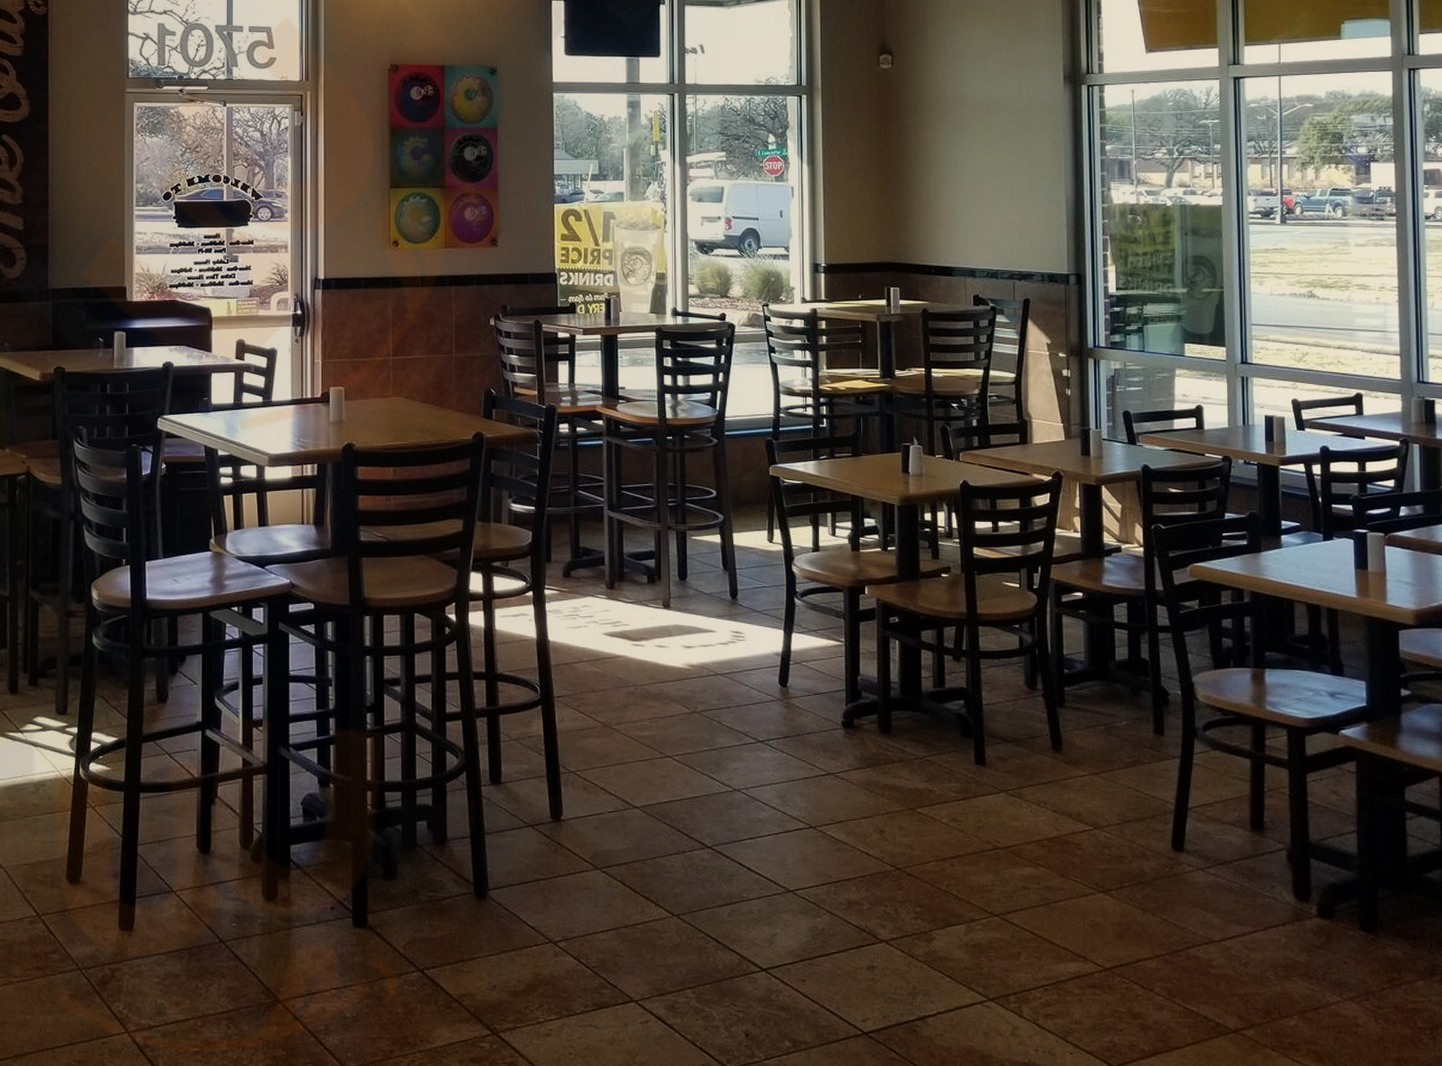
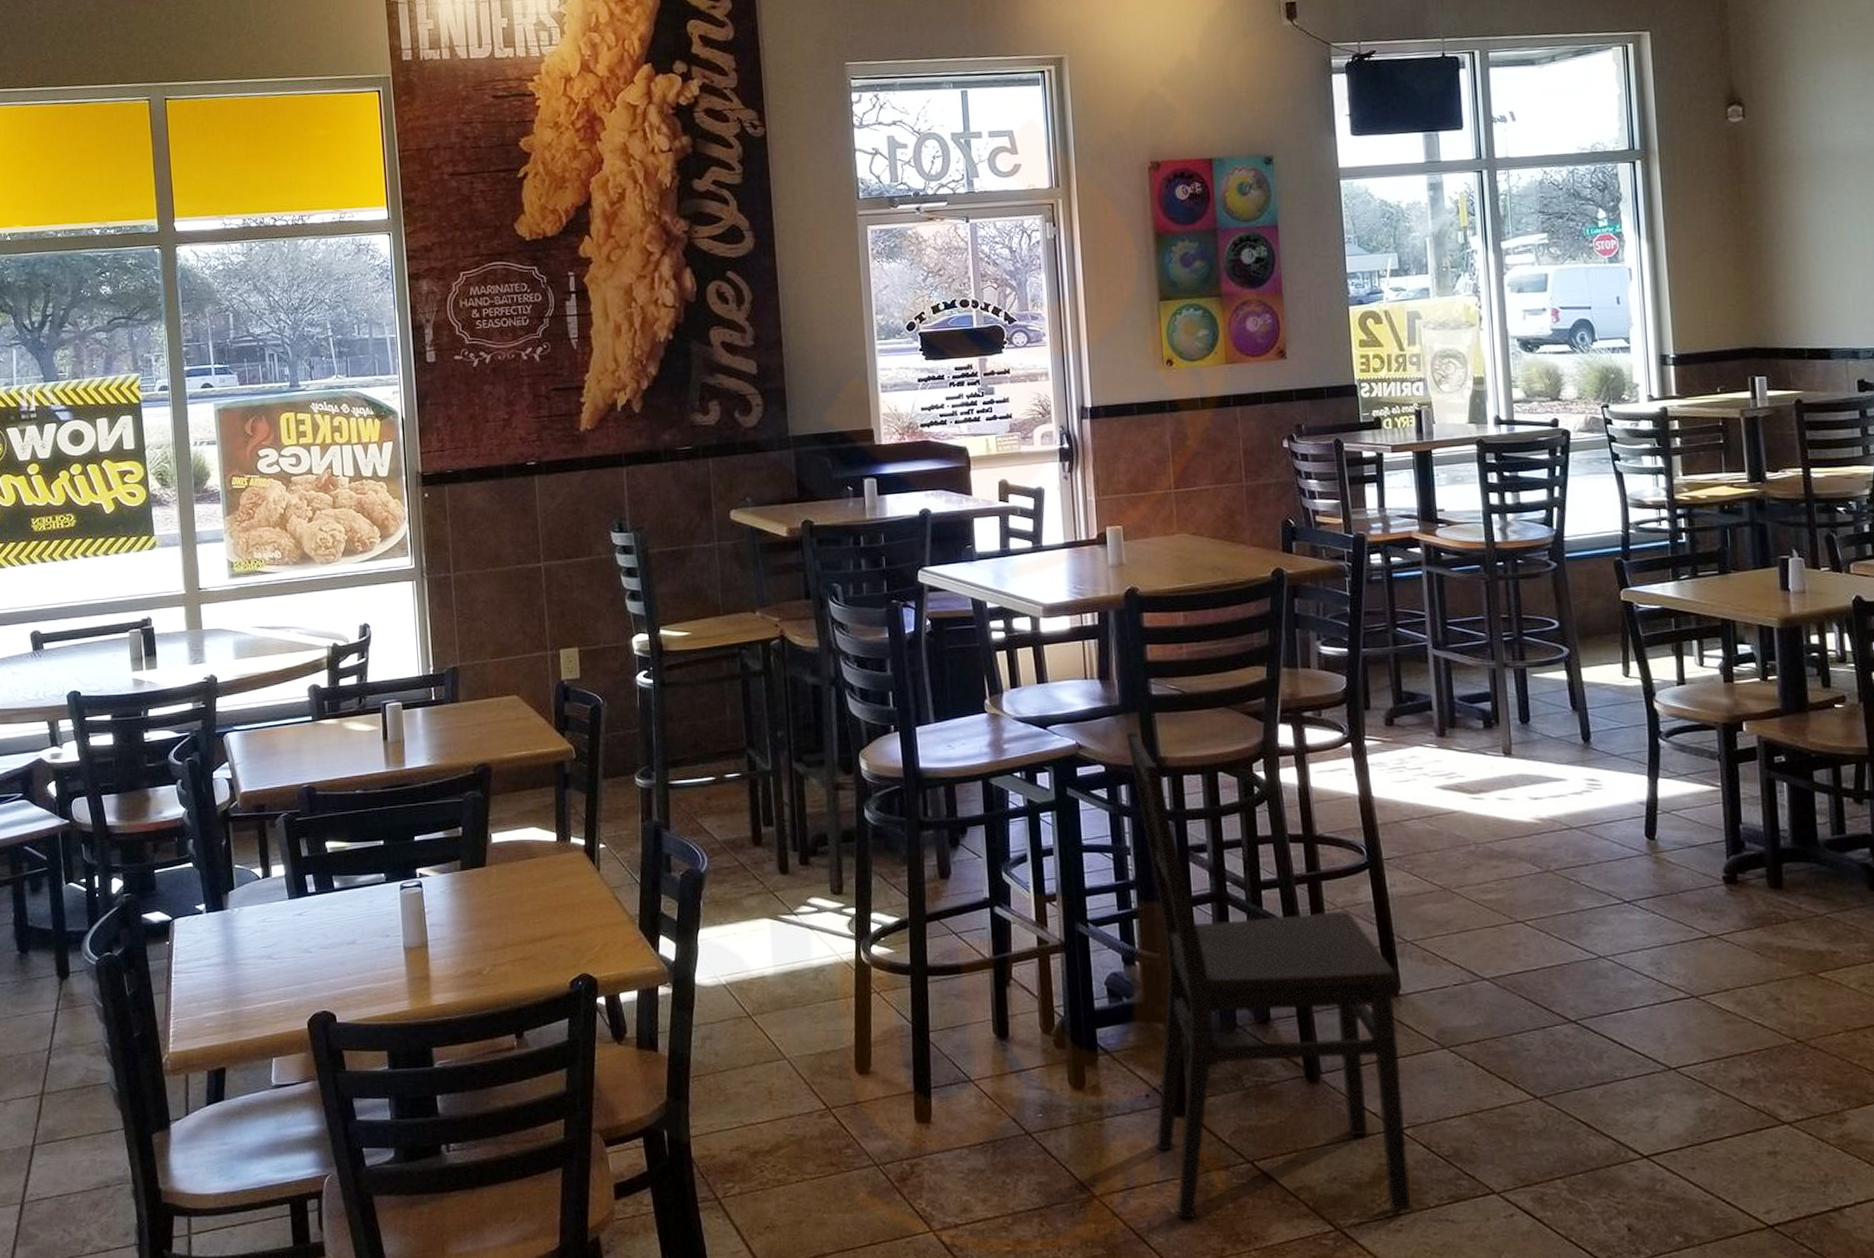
dining chair: none [335,572,560,1023] -> present [1126,730,1410,1219]

